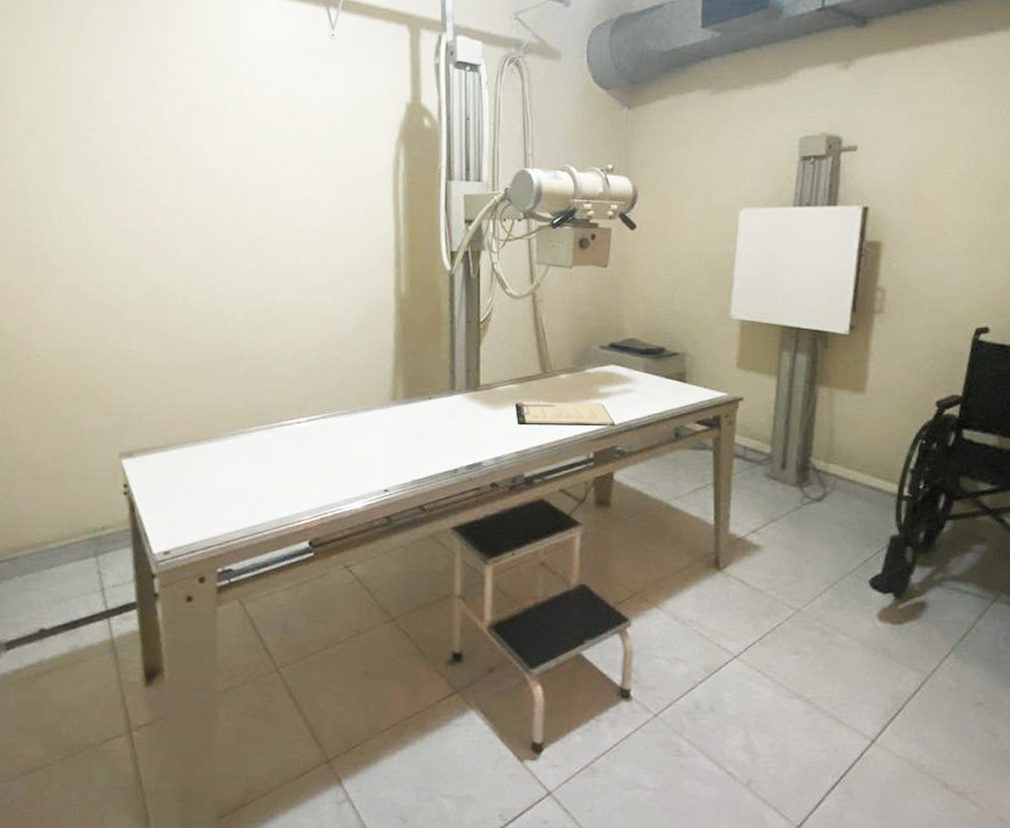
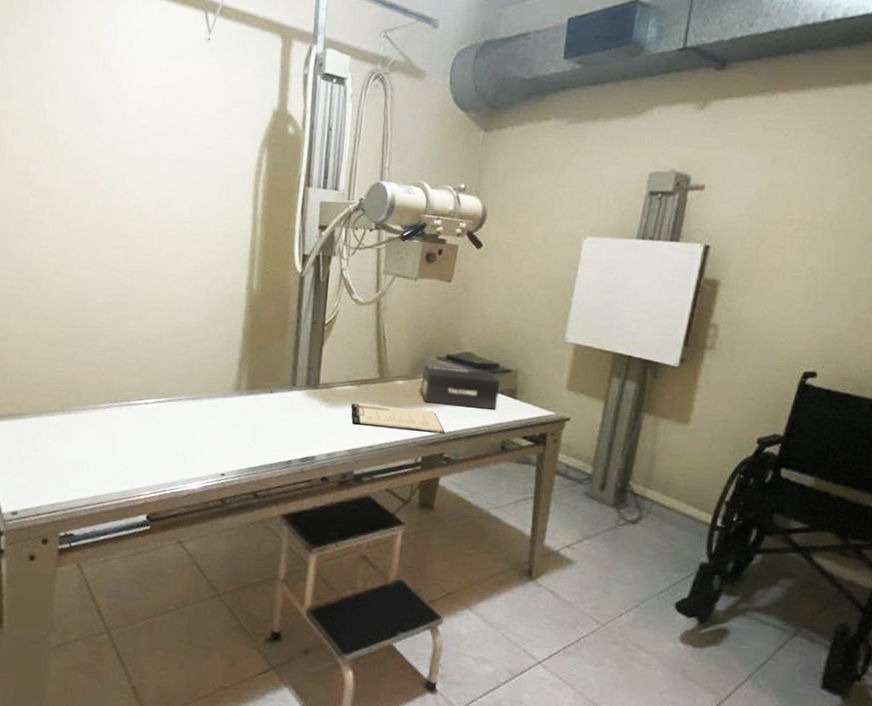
box: none [585,355,668,397] -> present [420,365,500,411]

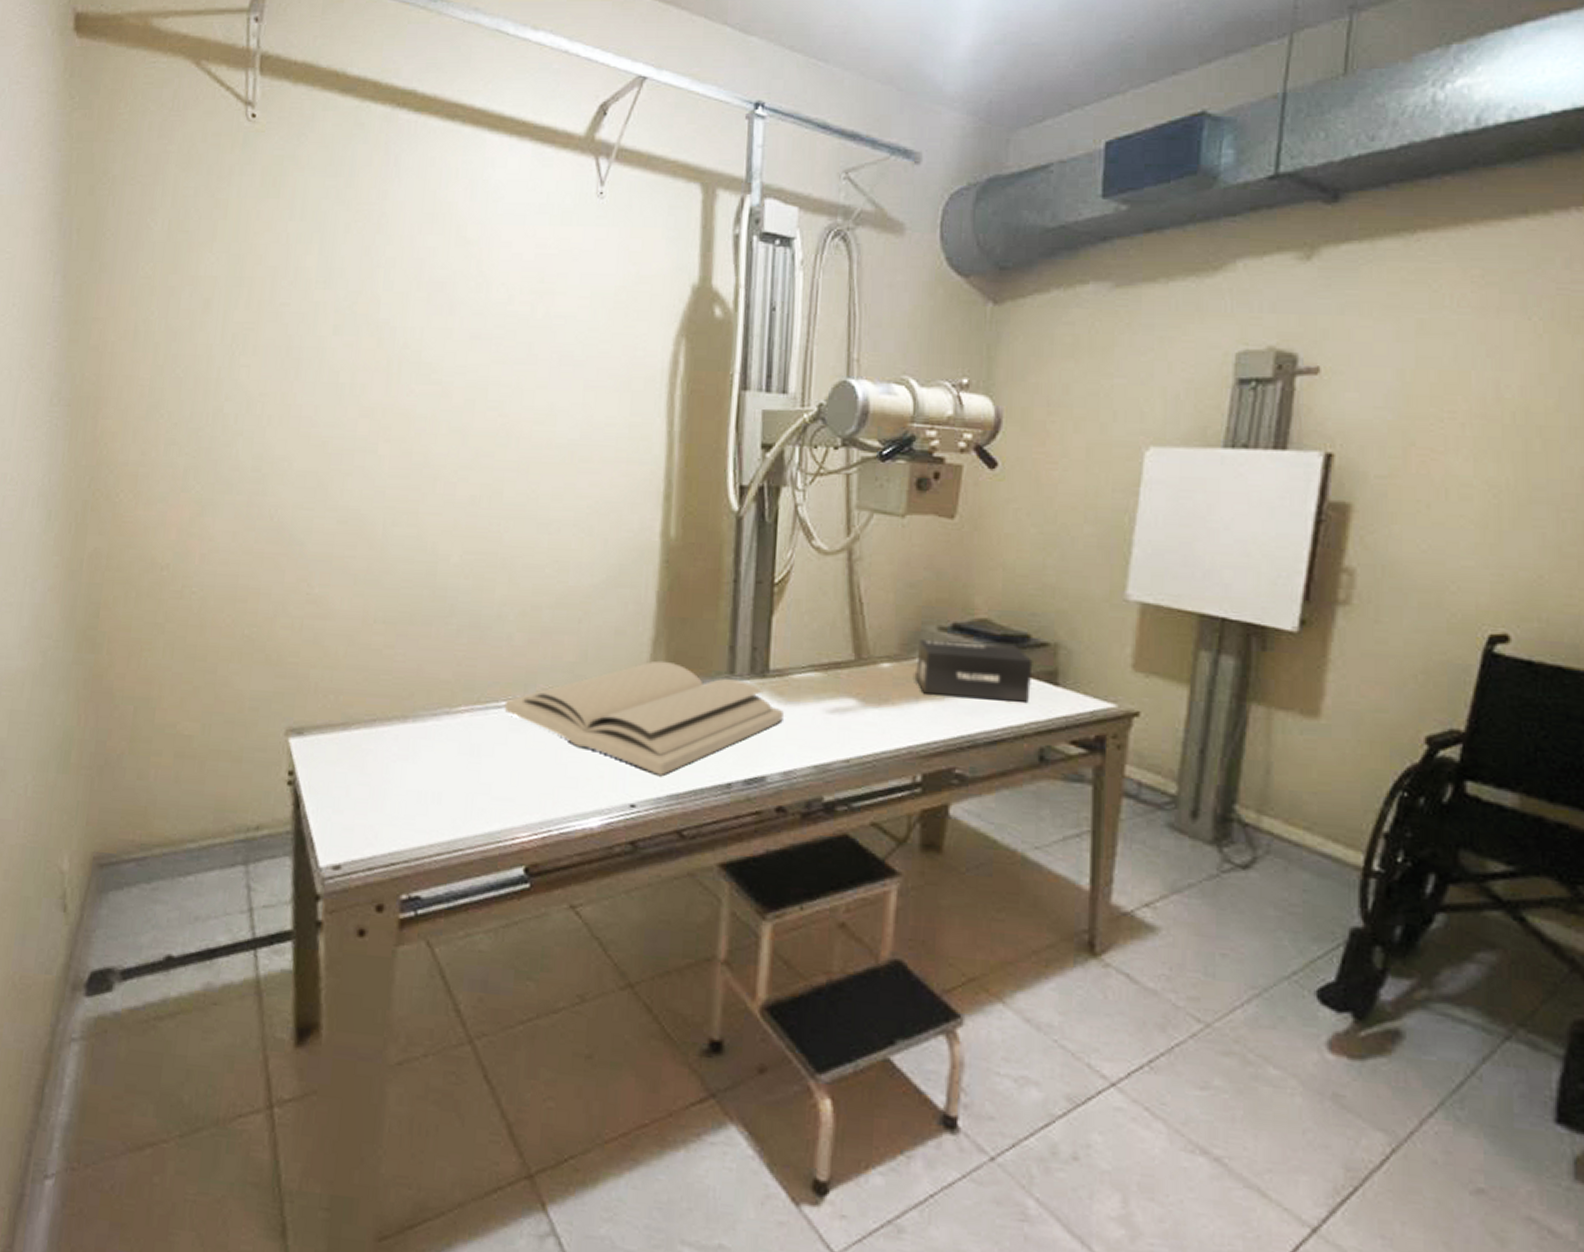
towel: none [134,375,329,454] -> present [504,660,784,775]
clipboard: present [351,402,445,434] -> none [816,696,955,739]

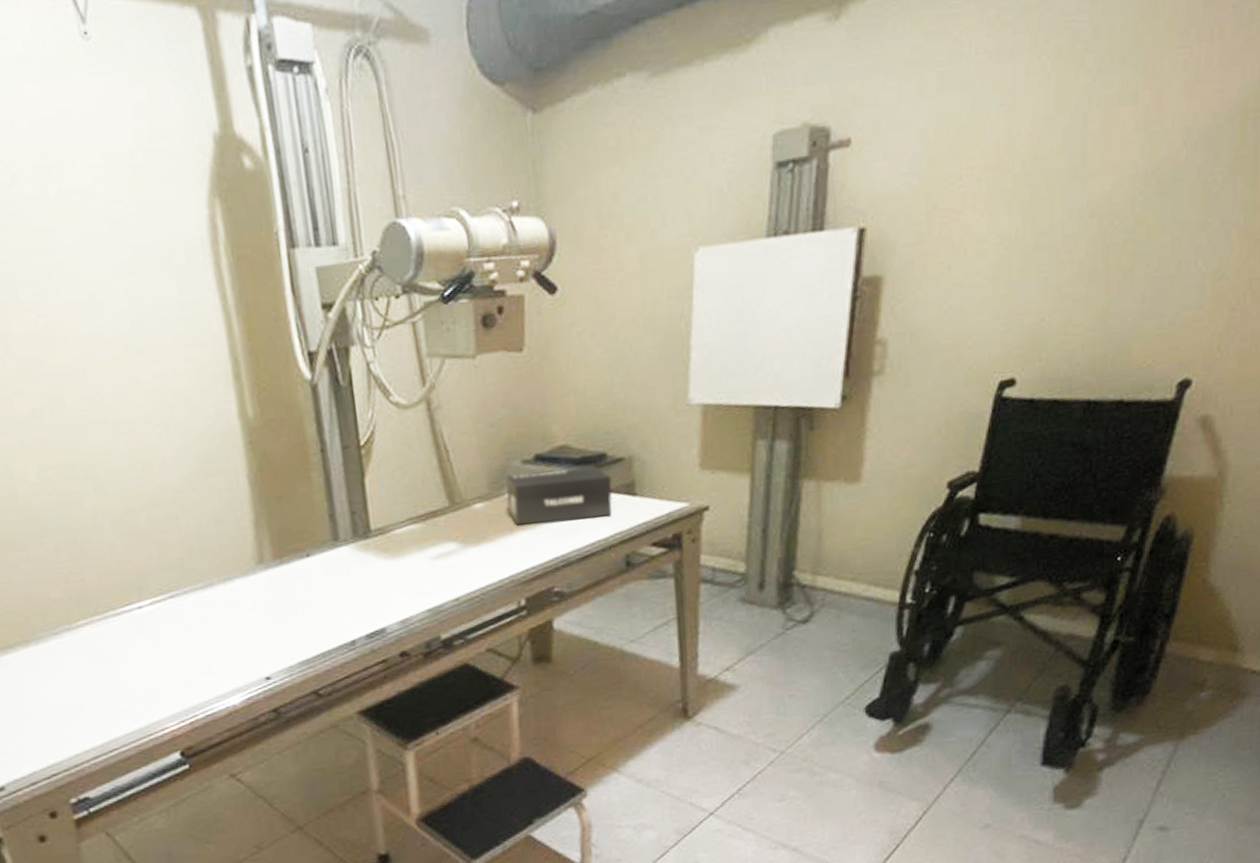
towel: present [504,660,784,775] -> none [122,540,392,647]

